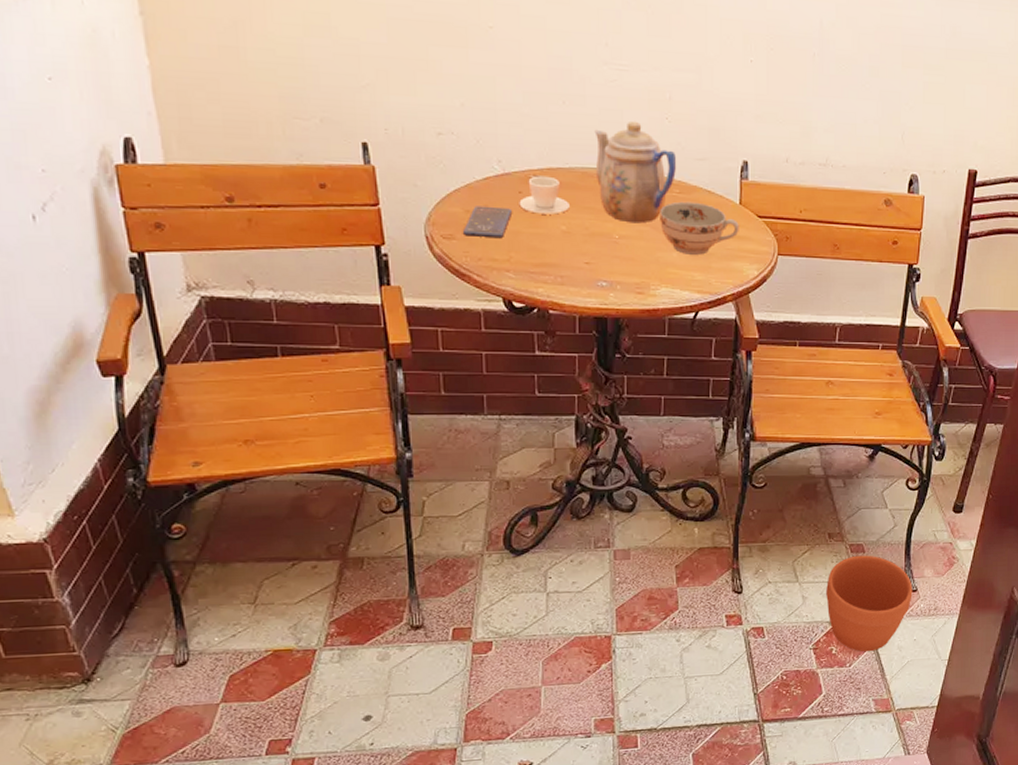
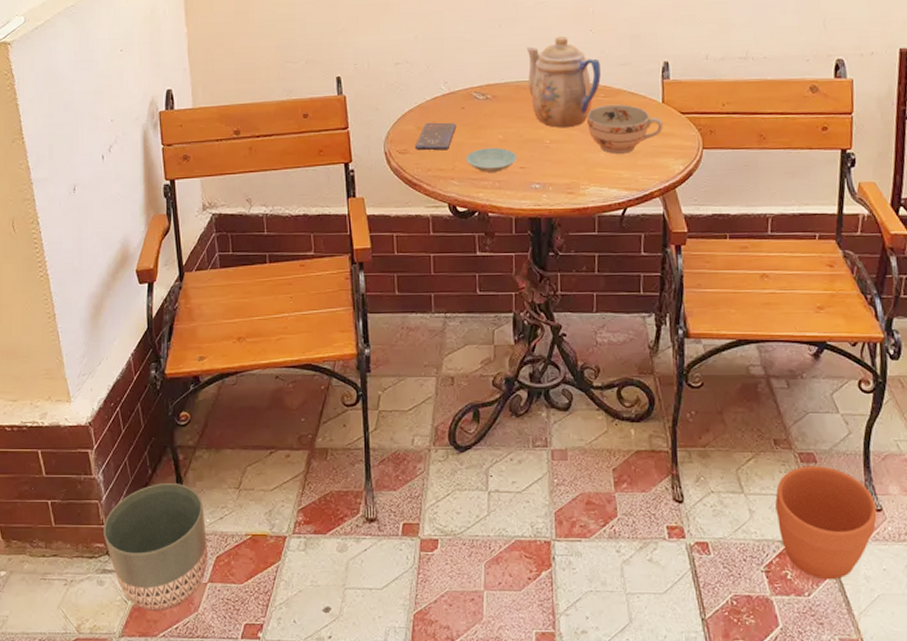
planter: none [75,602,219,738] -> present [103,483,208,611]
teacup: present [519,176,570,215] -> none [462,92,506,126]
saucer: none [523,238,582,266] -> present [466,147,517,172]

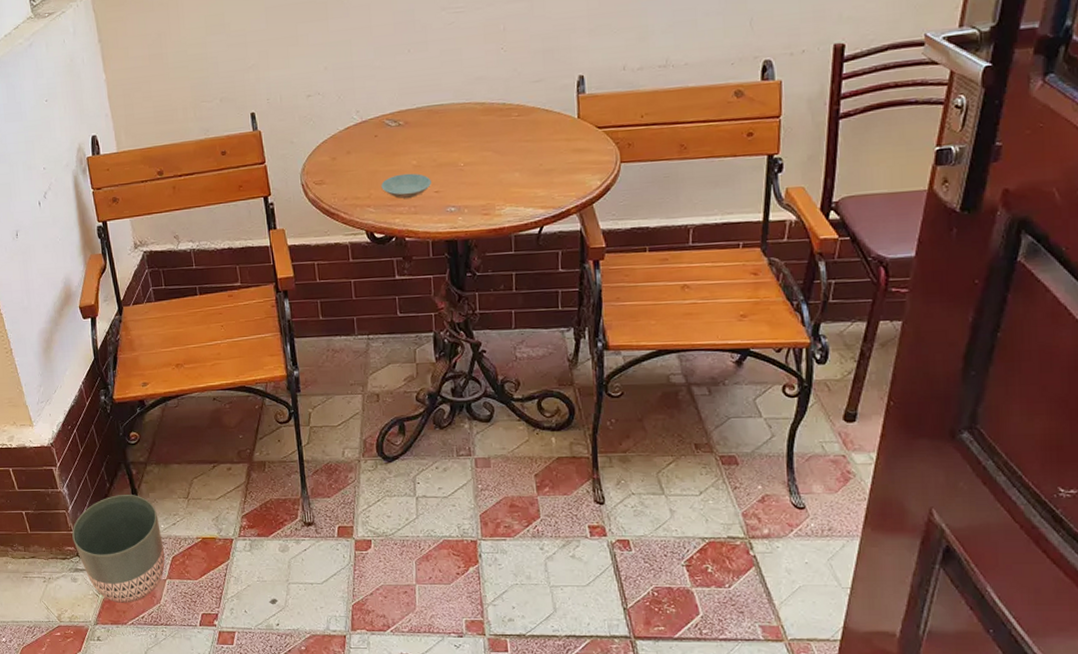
smartphone: present [416,122,457,150] -> none [331,151,371,180]
teapot: present [526,35,601,128] -> none [437,56,514,150]
teacup: present [587,104,663,154] -> none [500,122,579,173]
flowerpot: present [775,465,877,580] -> none [696,467,800,573]

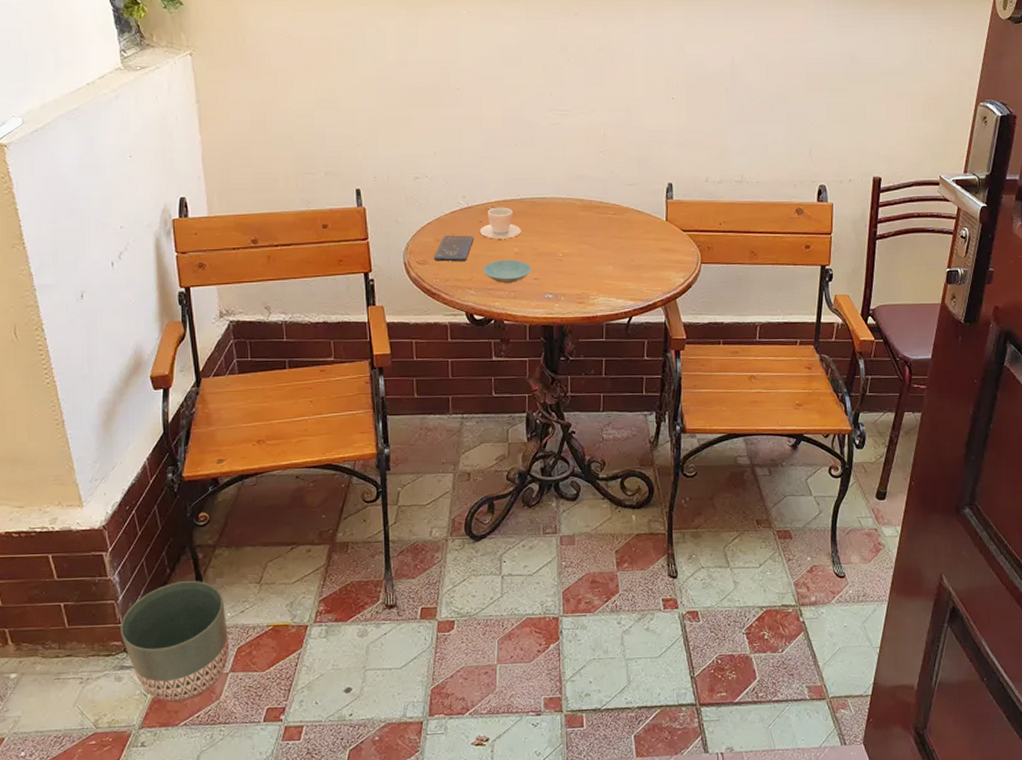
smartphone: none [331,151,371,180] -> present [434,235,475,262]
teacup: none [375,118,419,153] -> present [479,207,521,239]

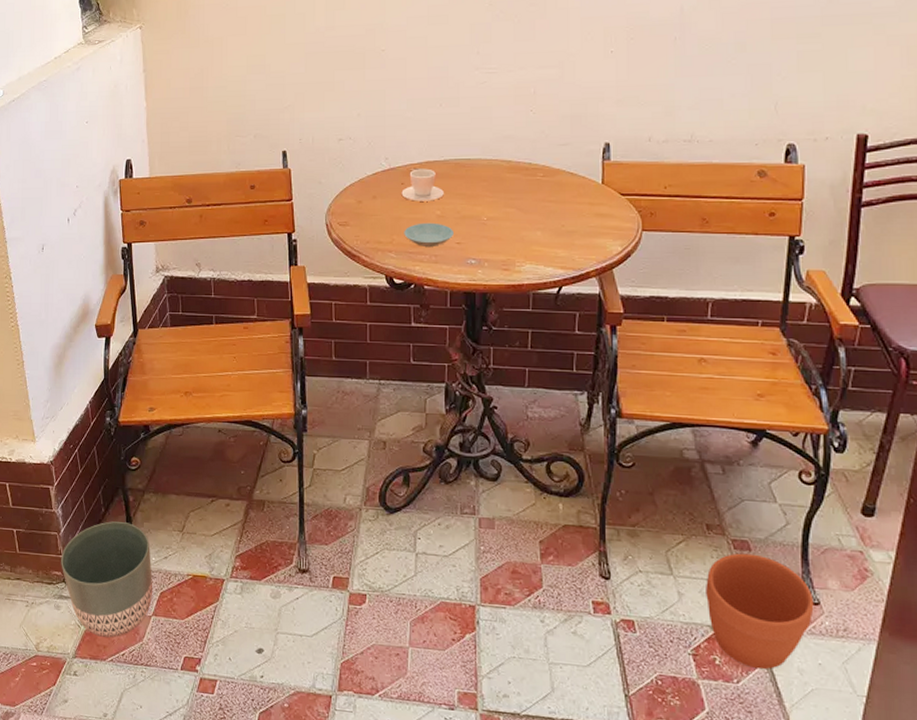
smartphone: present [434,235,475,262] -> none [356,197,396,224]
flowerpot: none [756,541,841,638] -> present [706,553,814,670]

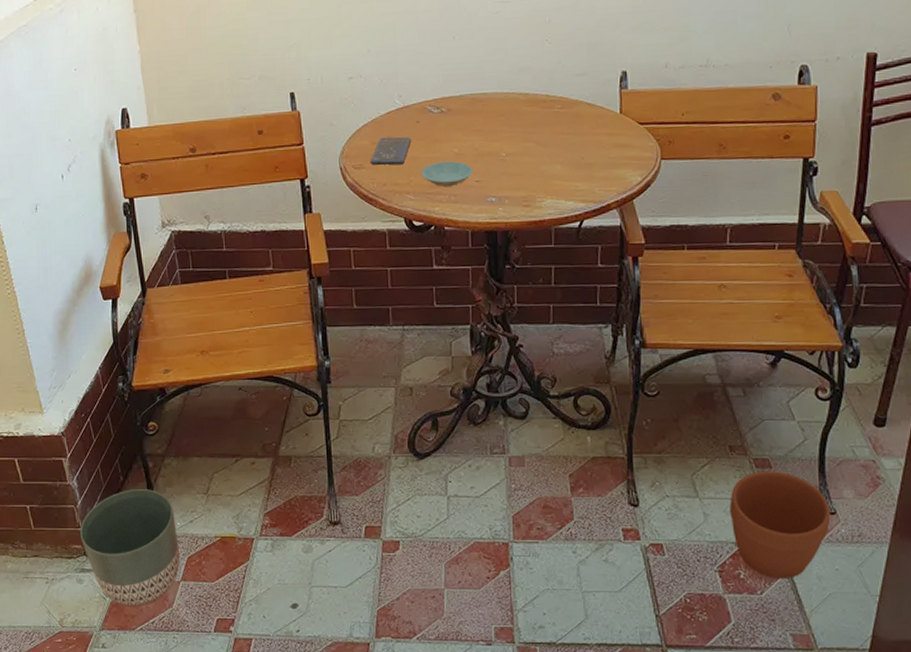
smartphone: none [356,197,396,224] -> present [371,137,412,165]
teacup: present [401,168,444,201] -> none [417,105,461,140]

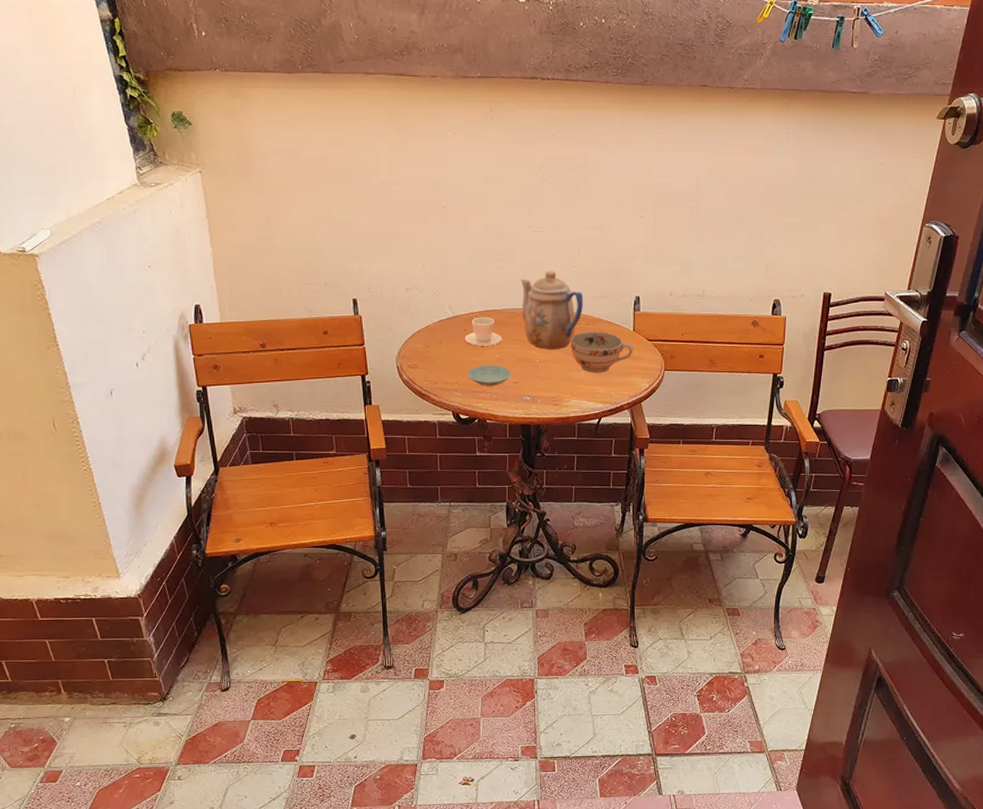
planter: present [80,489,180,607] -> none [156,643,251,744]
smartphone: present [371,137,412,165] -> none [424,342,460,366]
teacup: none [417,105,461,140] -> present [464,317,502,346]
teapot: none [481,46,557,141] -> present [520,270,583,350]
teacup: none [543,115,621,166] -> present [571,331,633,373]
flowerpot: present [730,471,831,580] -> none [707,617,782,700]

